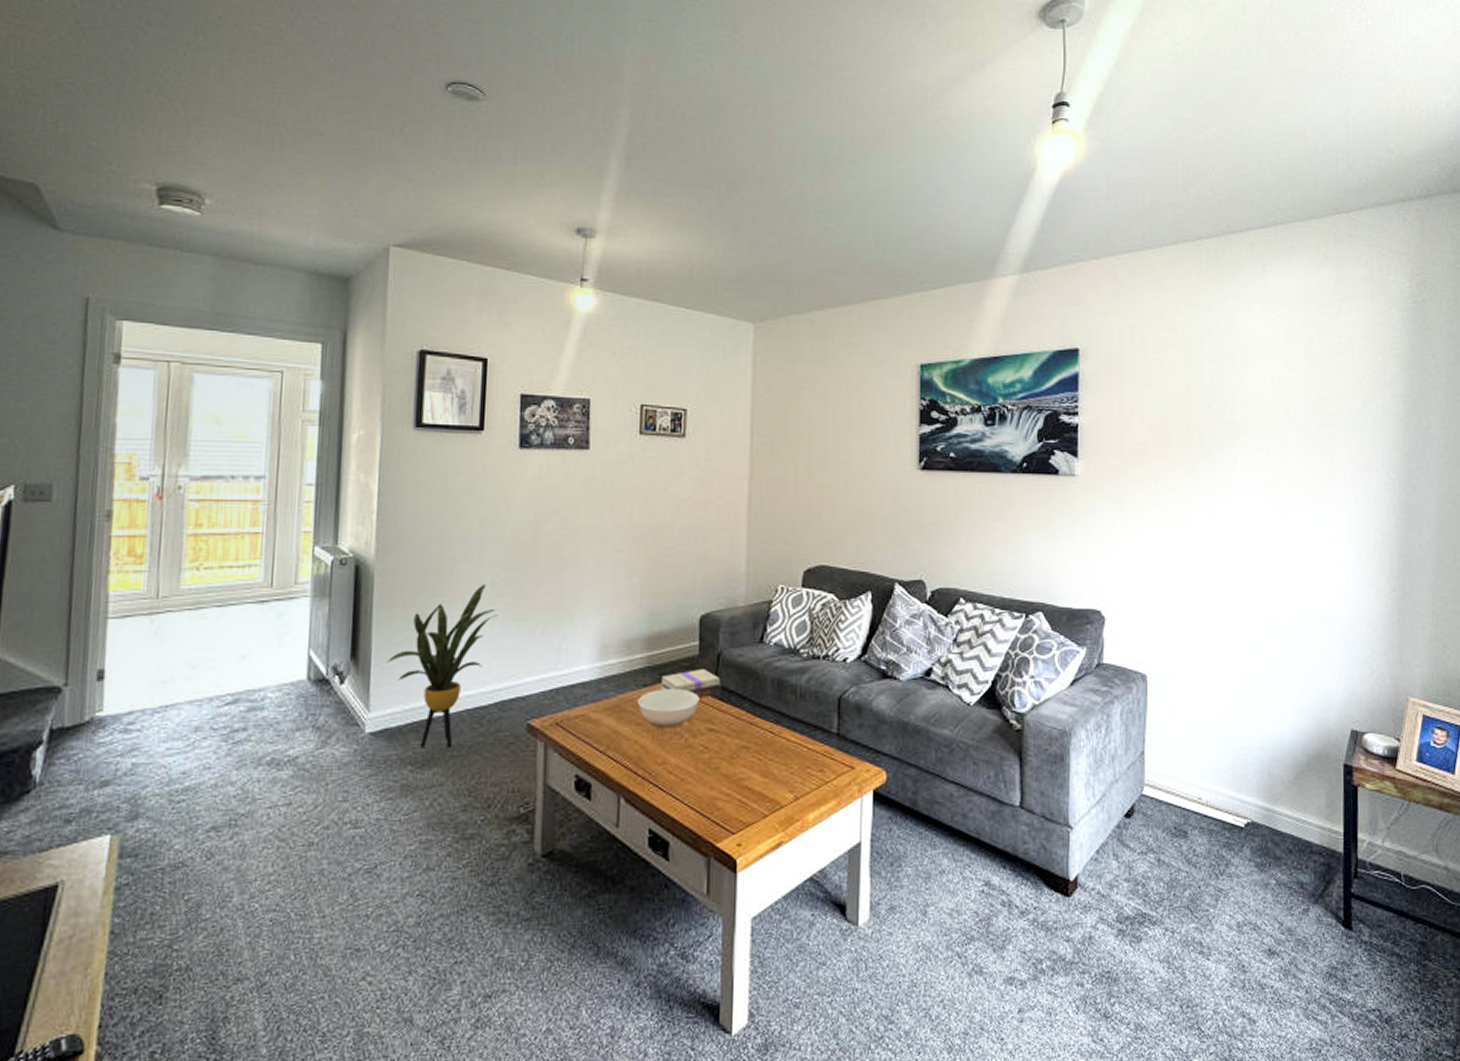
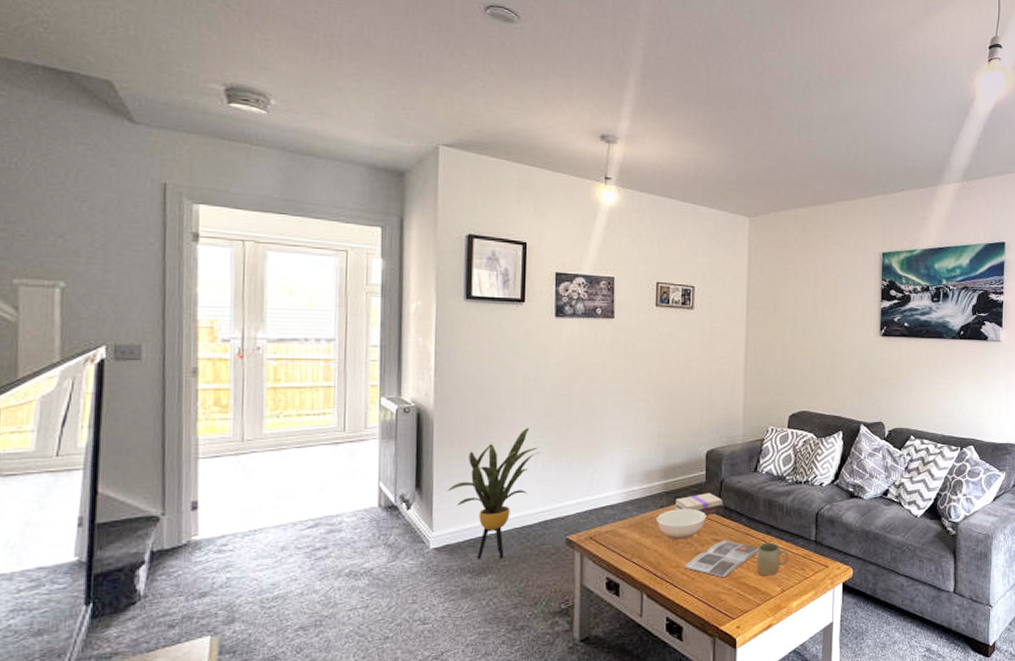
magazine: none [672,730,766,780] -> present [685,540,759,578]
mug: none [762,734,804,779] -> present [756,542,789,576]

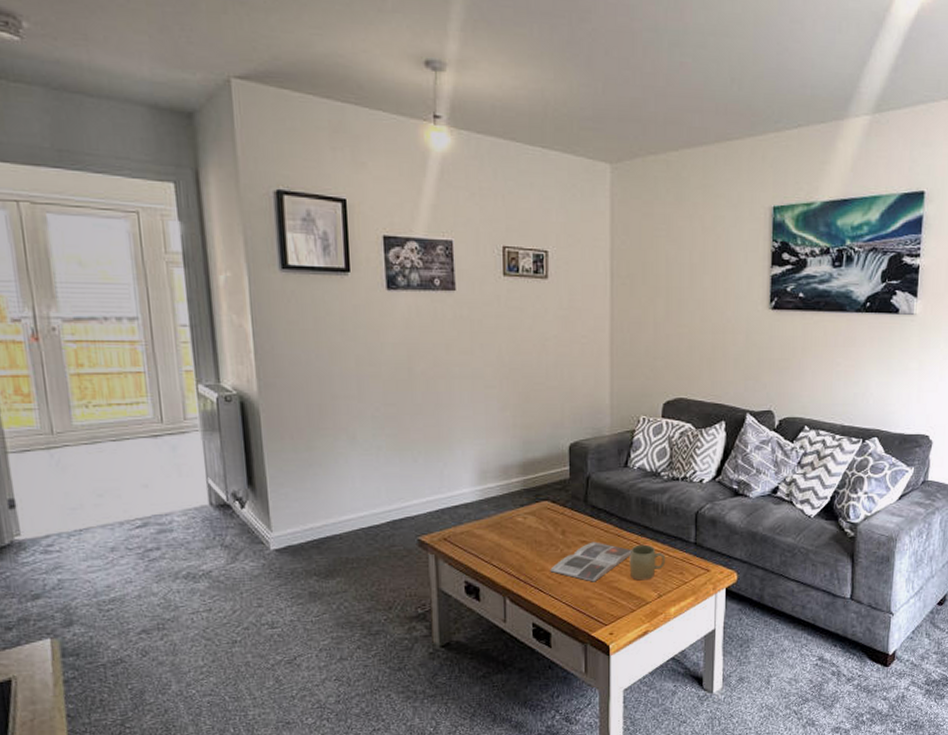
house plant: present [447,428,541,560] -> none [282,418,382,562]
bowl: present [657,509,706,540] -> none [517,508,571,542]
books: present [674,493,724,515] -> none [536,491,592,514]

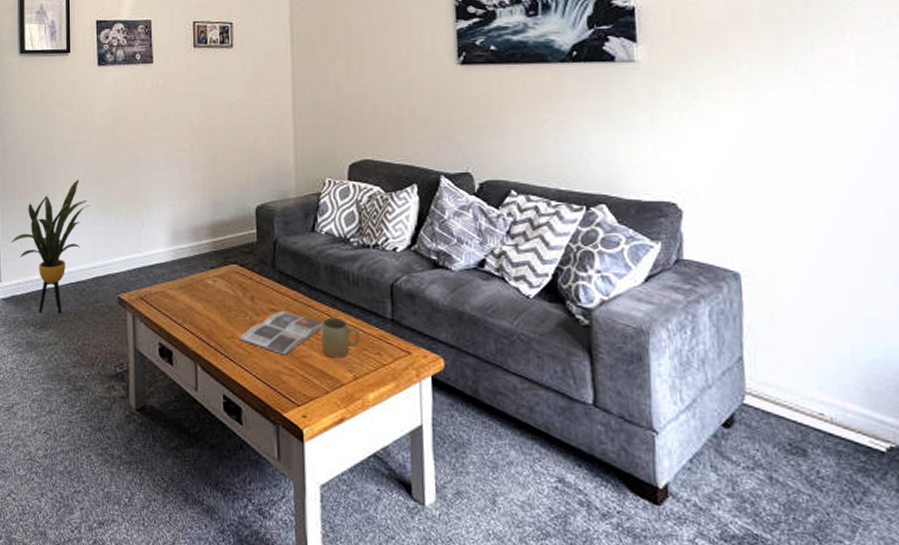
house plant: none [282,418,382,562] -> present [11,180,90,314]

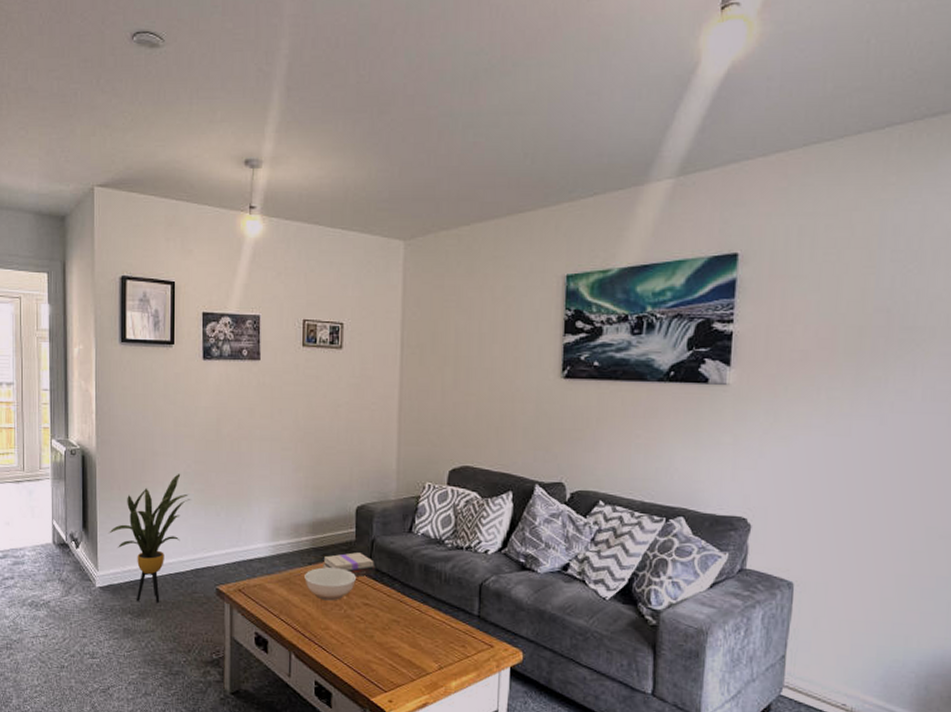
bowl: none [207,271,260,307] -> present [305,567,356,601]
books: none [225,255,280,280] -> present [323,552,376,576]
magazine: present [240,310,323,356] -> none [334,605,414,646]
mug: present [320,317,361,358] -> none [410,612,448,650]

